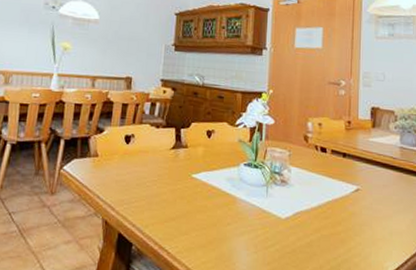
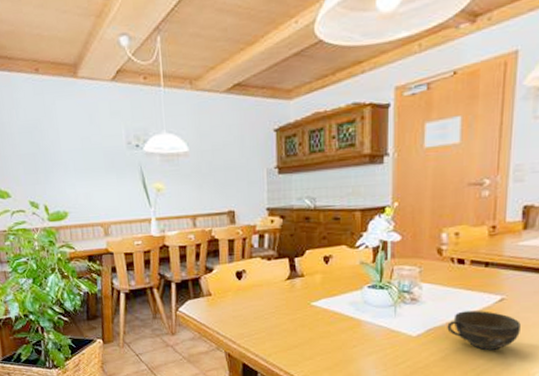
cup: none [312,197,374,241] -> present [447,311,521,351]

